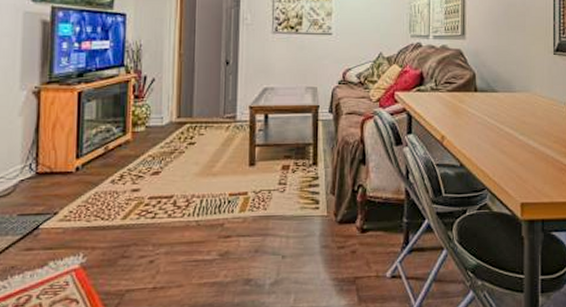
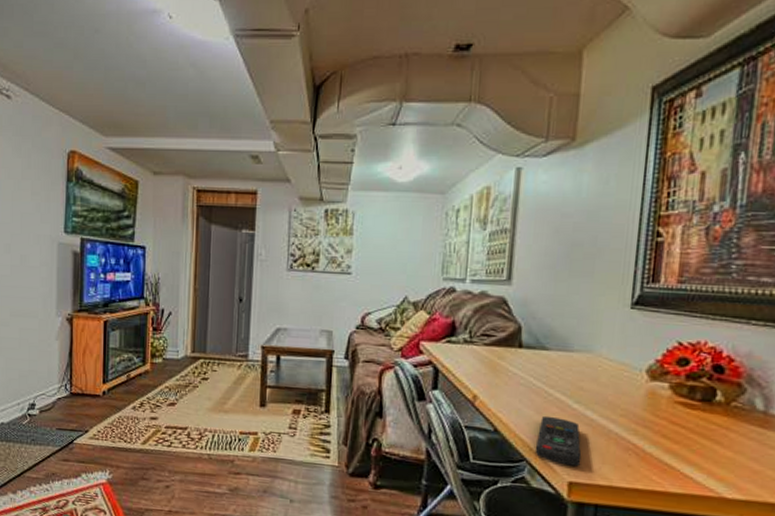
remote control: none [493,148,529,189] -> present [534,415,582,466]

